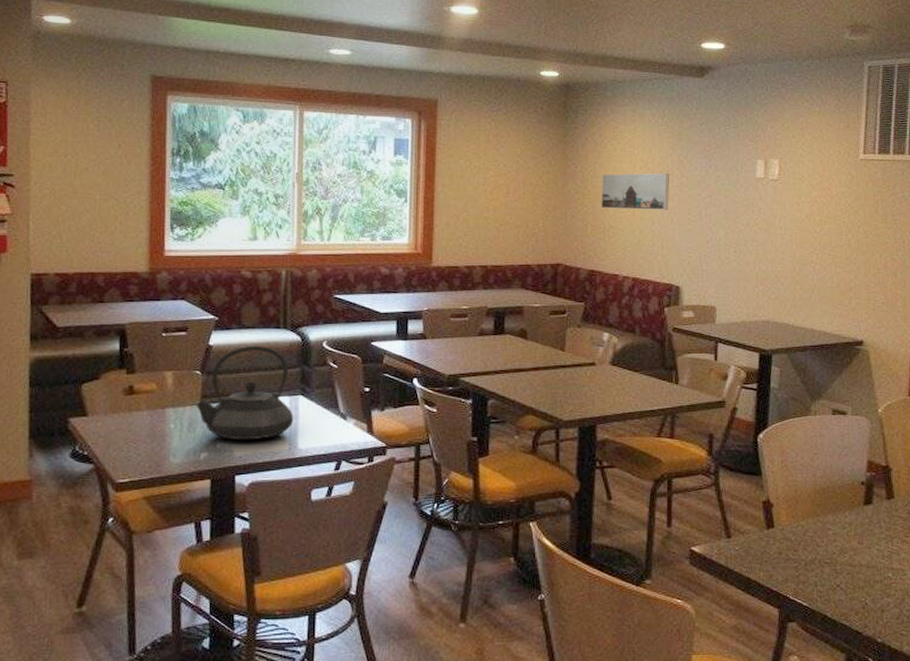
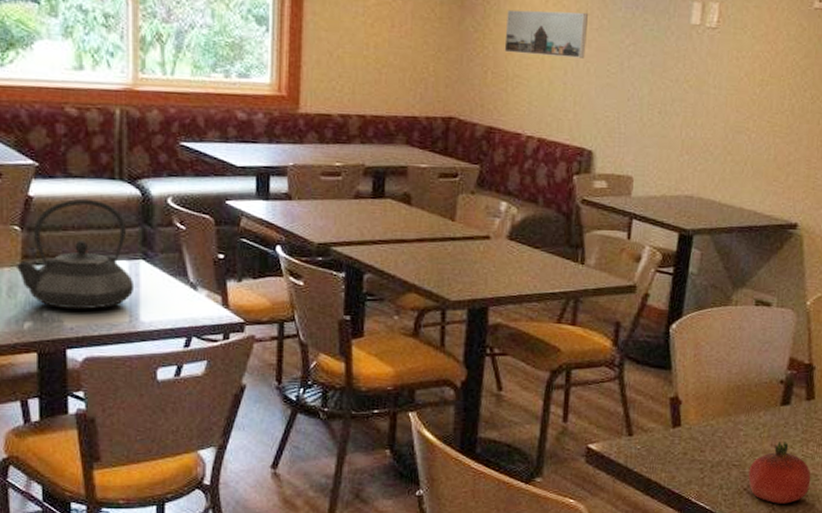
fruit: none [840,539,899,599] -> present [748,442,811,504]

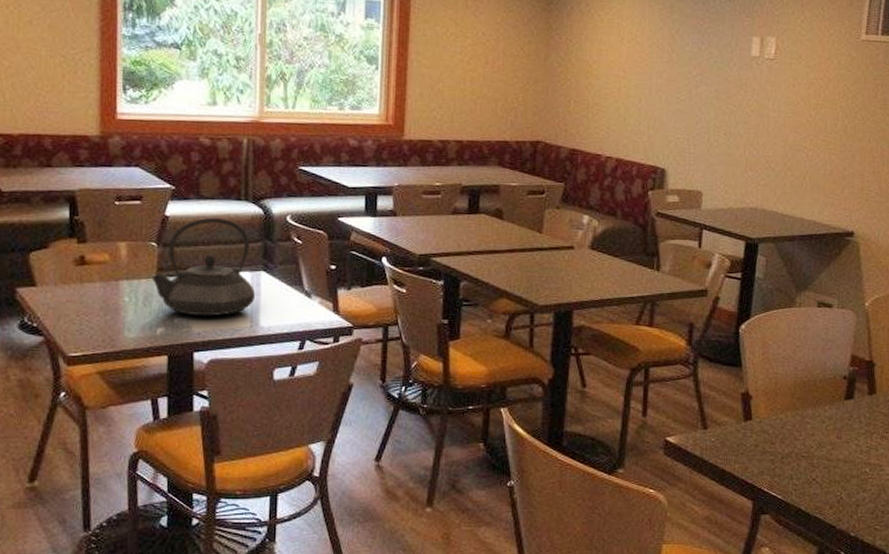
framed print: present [504,9,588,58] -> none [585,46,659,88]
fruit: present [748,442,811,504] -> none [817,434,876,493]

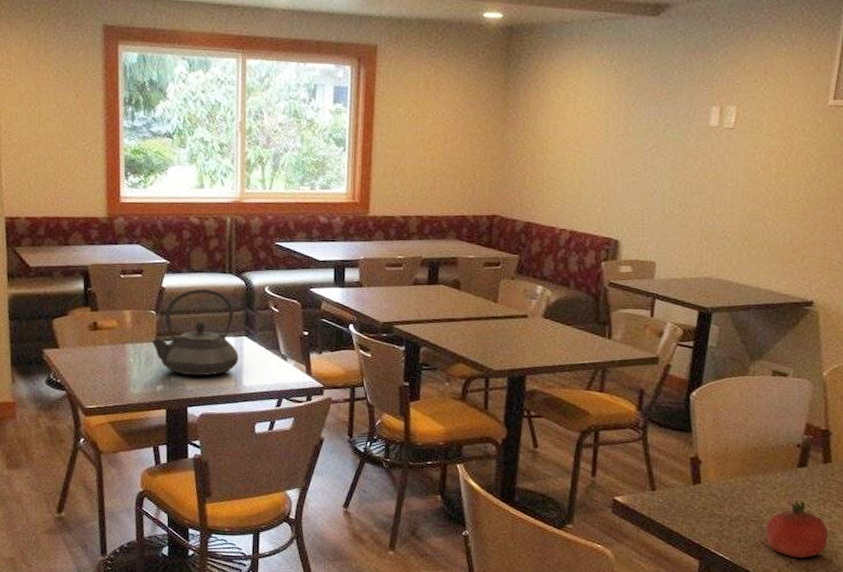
fruit: none [817,434,876,493] -> present [766,501,828,558]

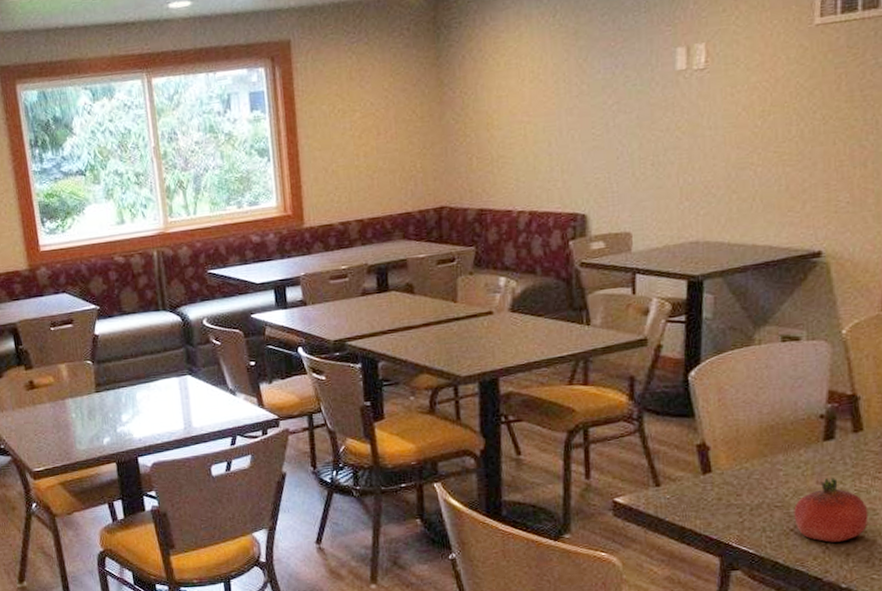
teapot: present [151,289,239,376] -> none [91,330,186,424]

